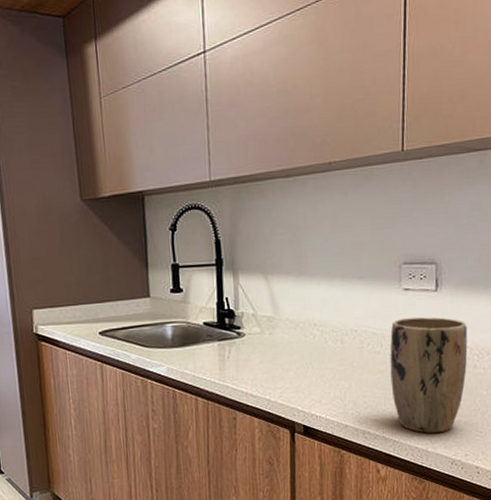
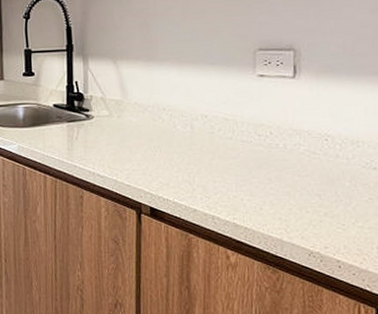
plant pot: present [390,317,468,434] -> none [242,103,329,223]

